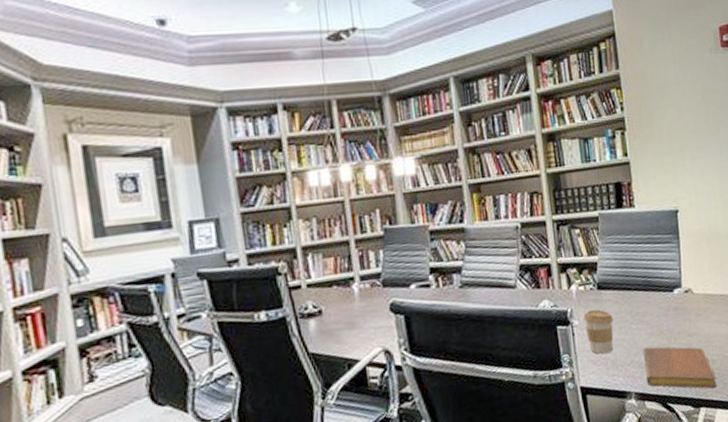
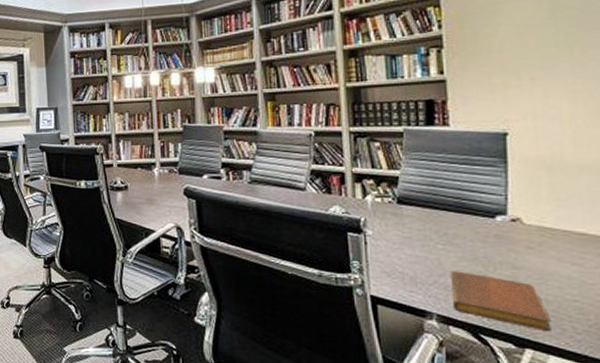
coffee cup: present [583,309,614,354] -> none [379,222,415,268]

